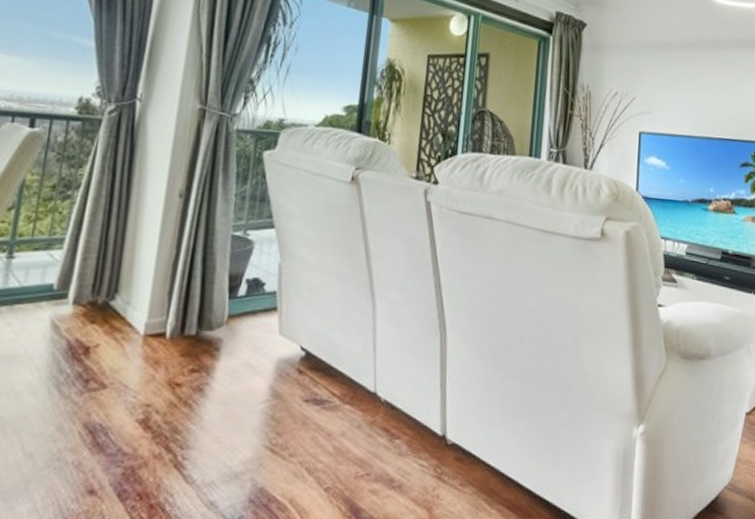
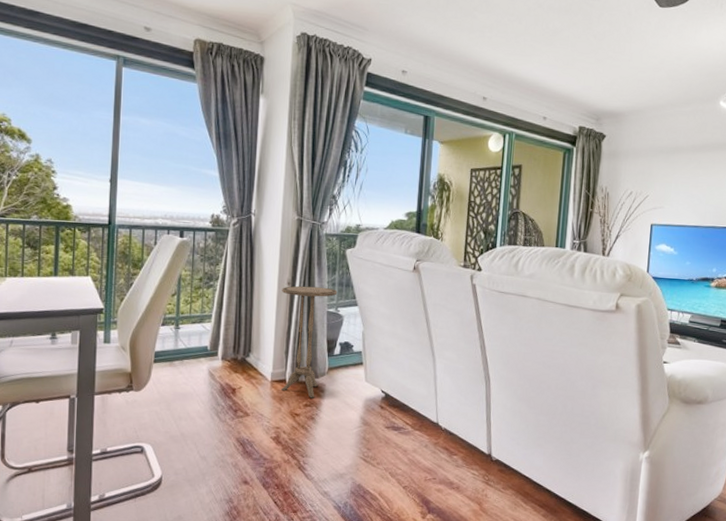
side table: none [158,199,248,360] -> present [281,285,338,399]

